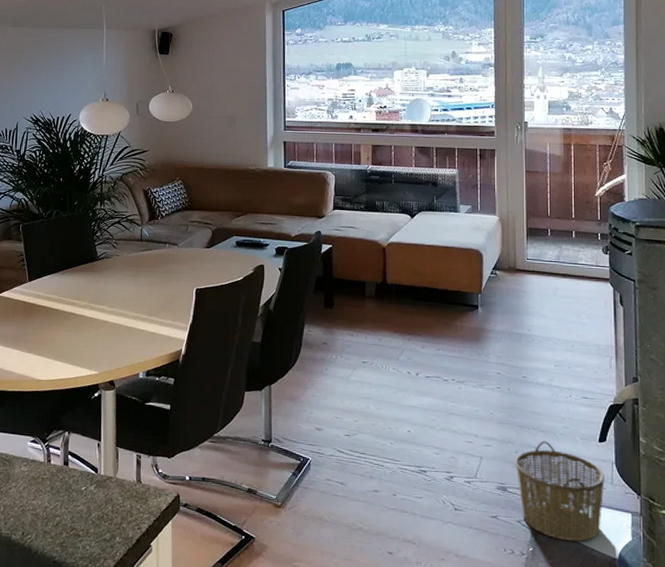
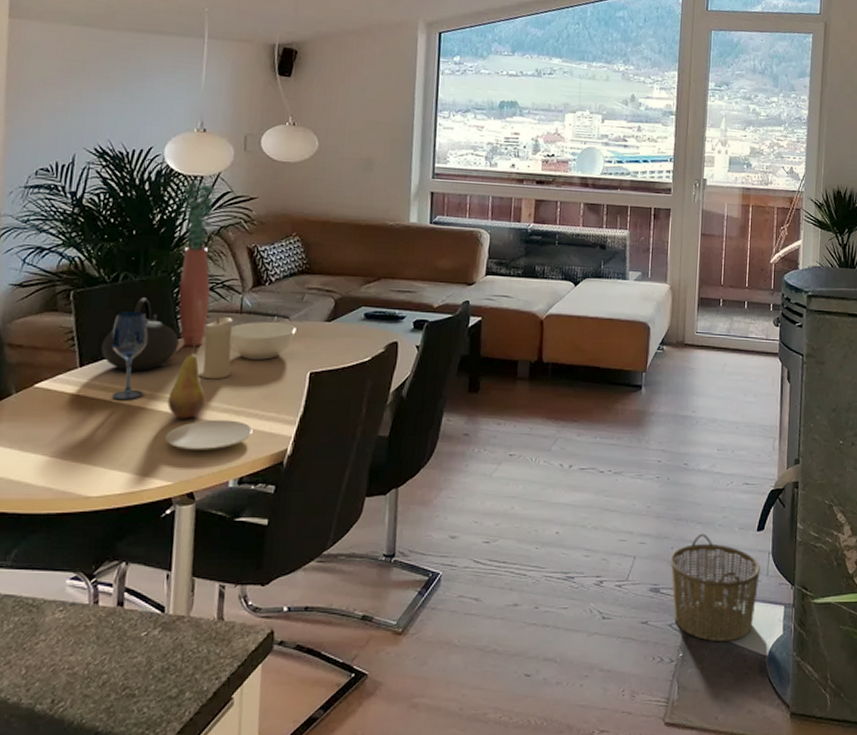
teapot: none [43,229,97,286] -> present [100,298,179,372]
wineglass: none [49,239,76,308] -> present [111,310,149,401]
plate: none [91,324,155,348] -> present [165,419,253,450]
fruit: none [92,259,119,323] -> present [167,336,206,419]
vase: none [95,135,118,267] -> present [178,176,215,347]
candle: none [112,244,137,293] -> present [198,317,234,380]
bowl: none [134,248,183,278] -> present [229,322,296,360]

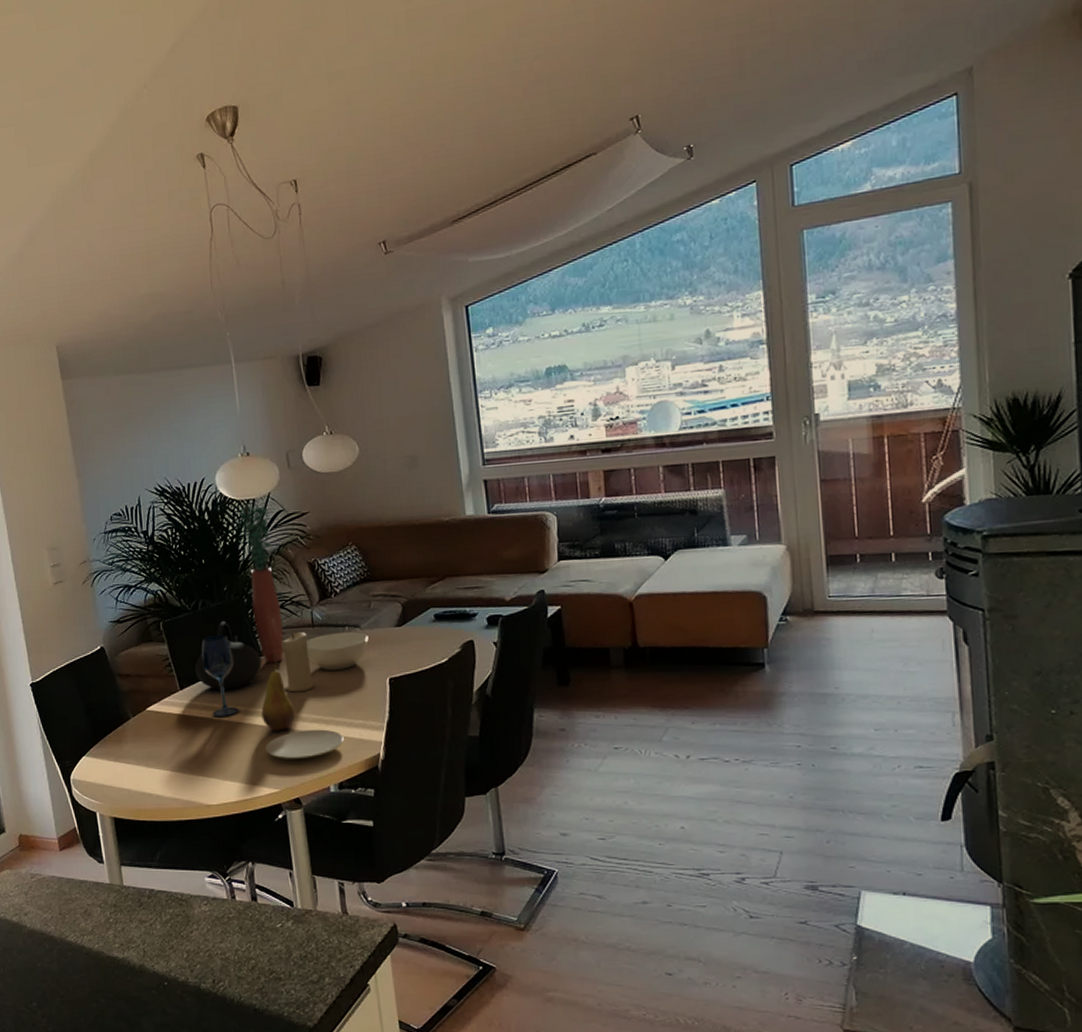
basket: present [670,533,760,642] -> none [827,825,952,946]

